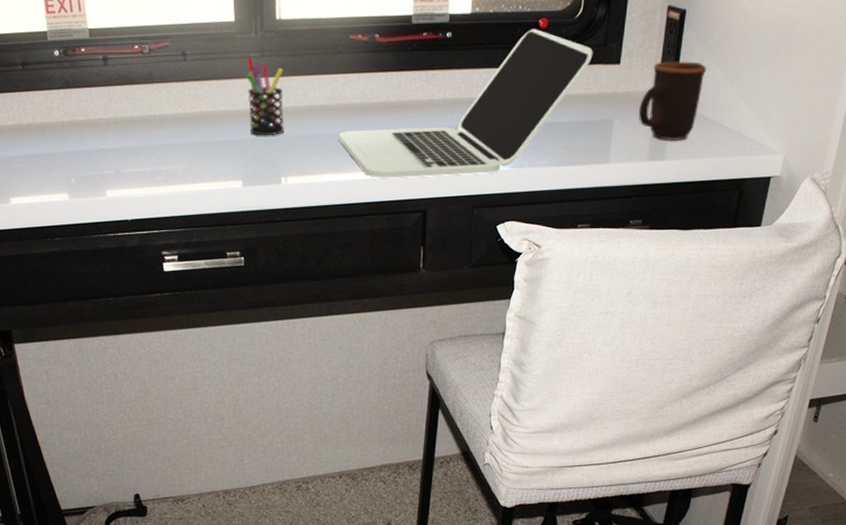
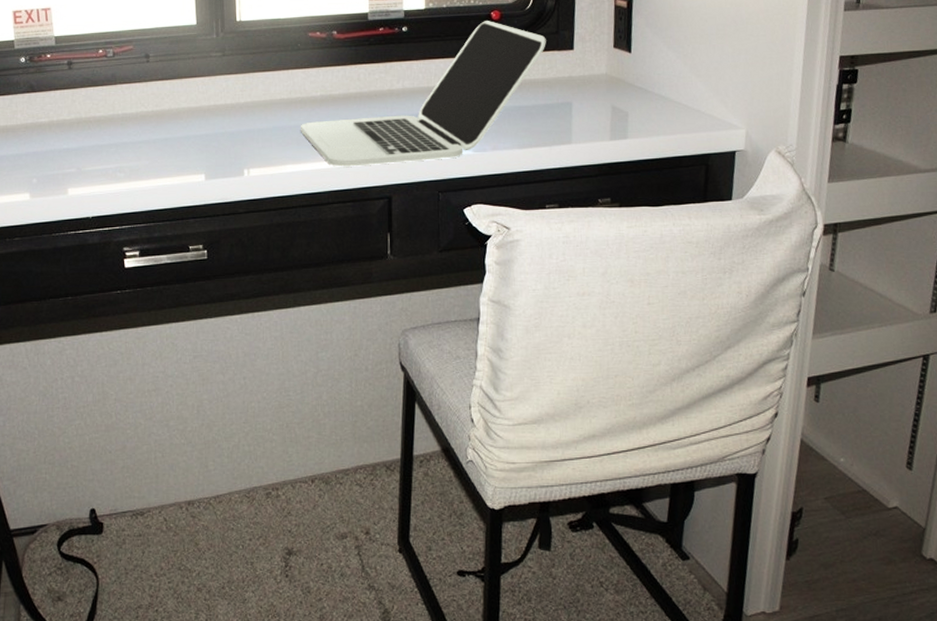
pen holder: present [246,57,284,136] -> none [208,56,246,130]
mug: present [639,61,707,141] -> none [596,45,659,120]

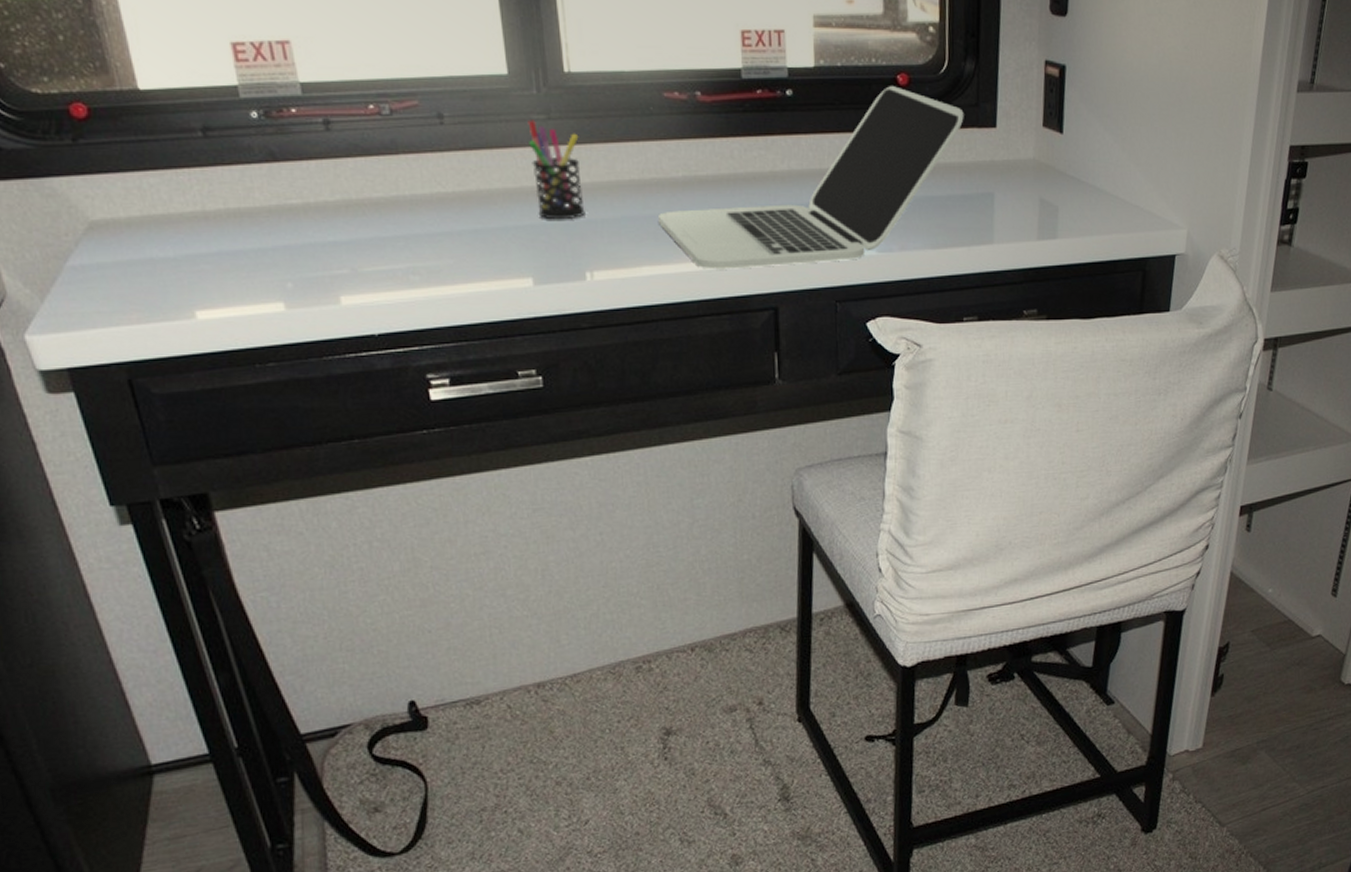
pen holder: none [208,56,246,130] -> present [527,120,585,220]

